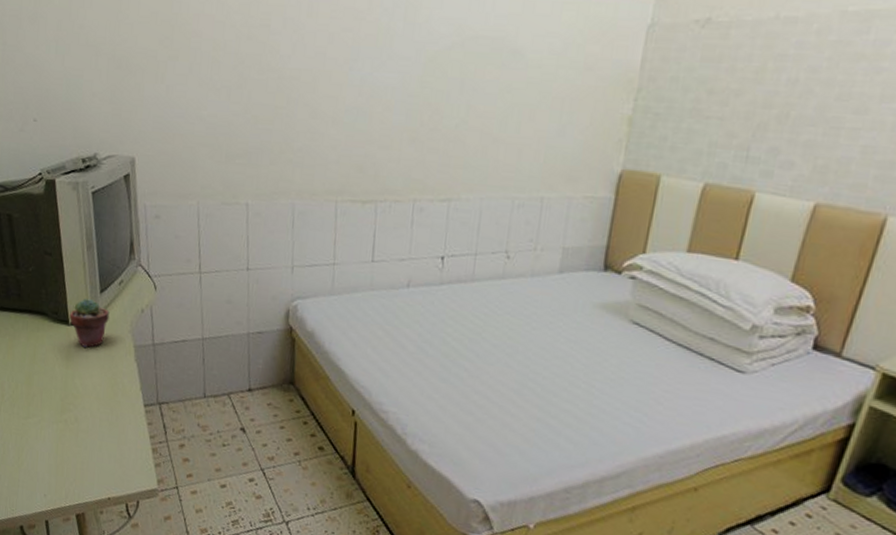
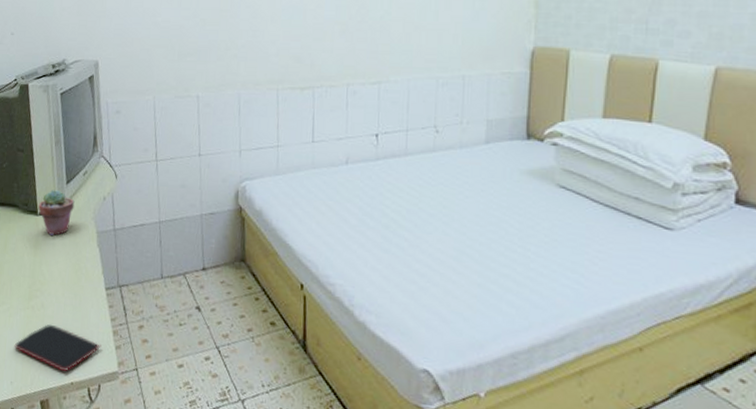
smartphone: none [47,438,140,487] -> present [14,324,102,371]

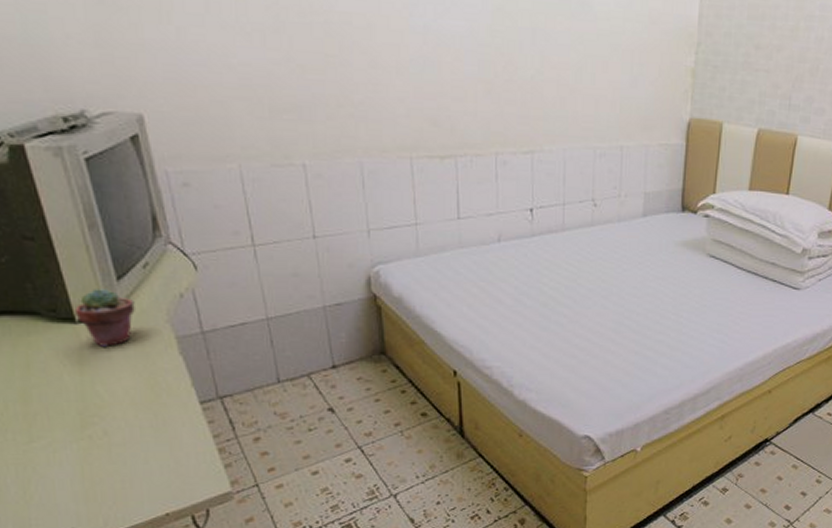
smartphone: present [14,324,102,371] -> none [68,453,204,503]

